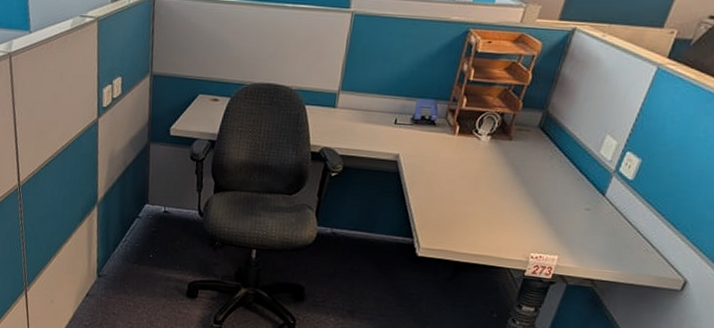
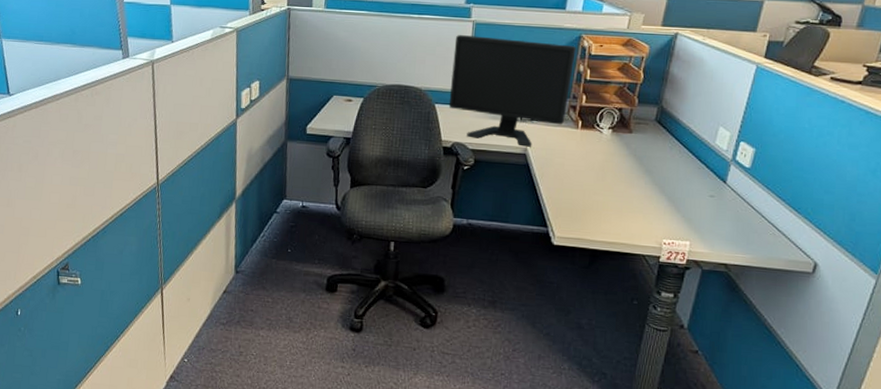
computer monitor: none [319,28,462,154] -> present [448,35,576,147]

